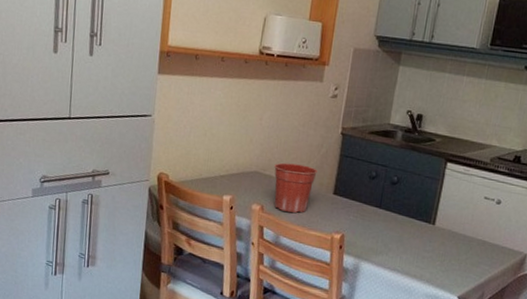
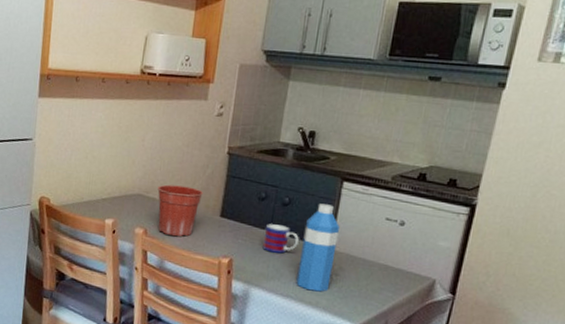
mug: none [372,201,406,230] -> present [262,224,299,254]
water bottle: none [402,183,443,266] -> present [296,203,340,292]

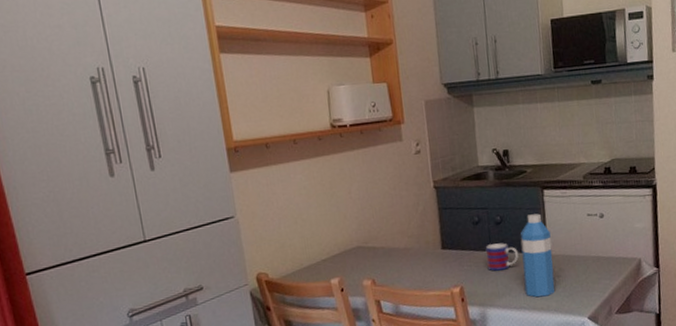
flower pot: present [157,184,203,237] -> none [375,227,420,280]

